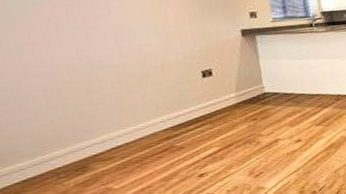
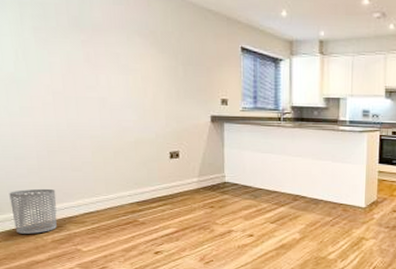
waste bin: none [12,128,79,184] -> present [9,188,57,234]

